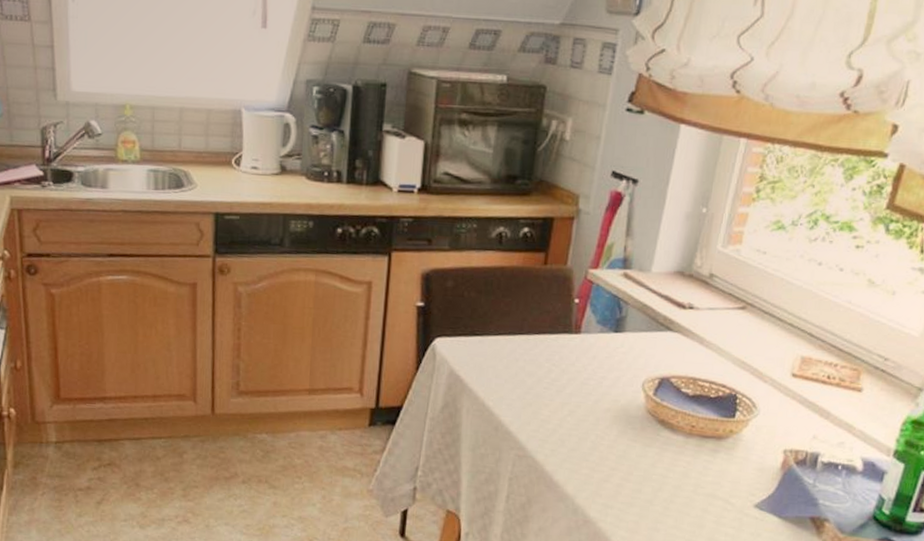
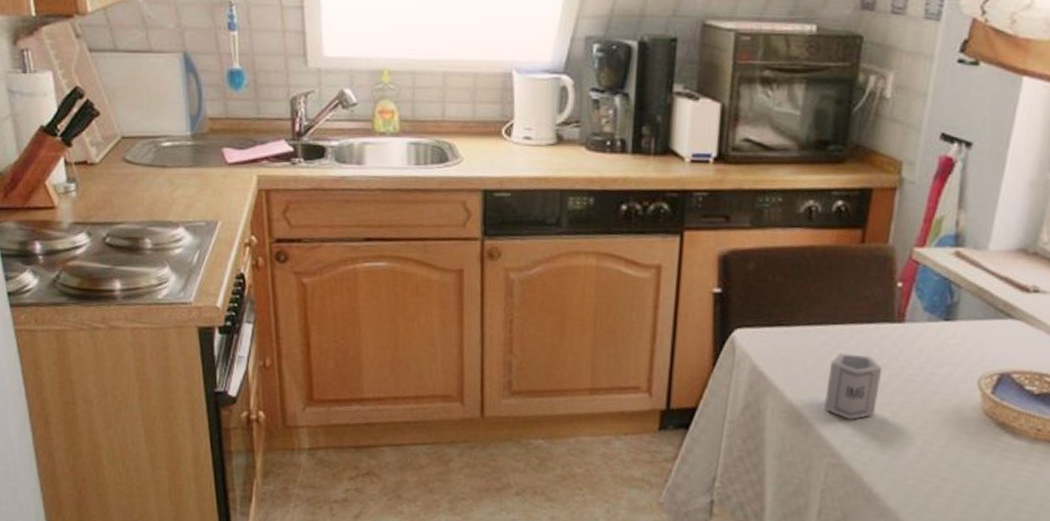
cup: none [512,359,562,417] -> present [824,353,883,420]

